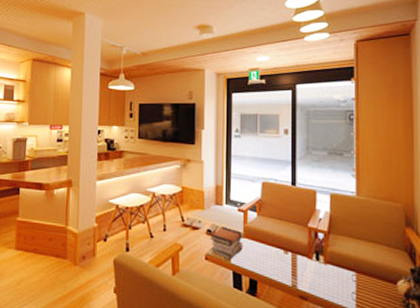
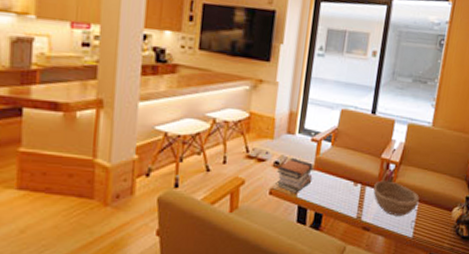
bowl: none [305,249,356,287] -> present [373,180,420,216]

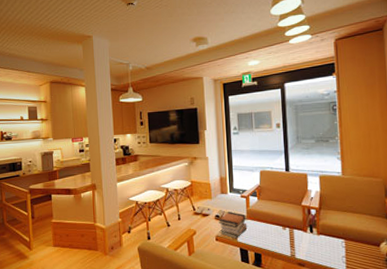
bowl: present [373,180,420,216] -> none [301,223,345,253]

